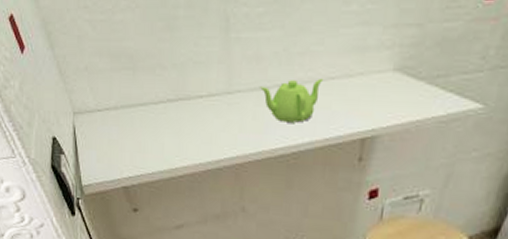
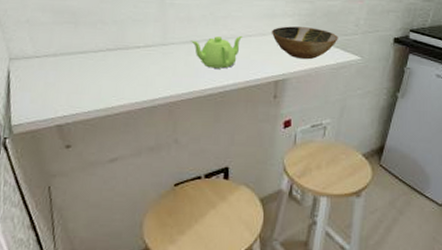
bowl: none [360,63,454,110] -> present [271,26,338,60]

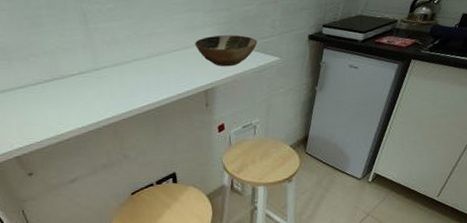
teapot: present [190,35,242,69] -> none [120,51,168,86]

